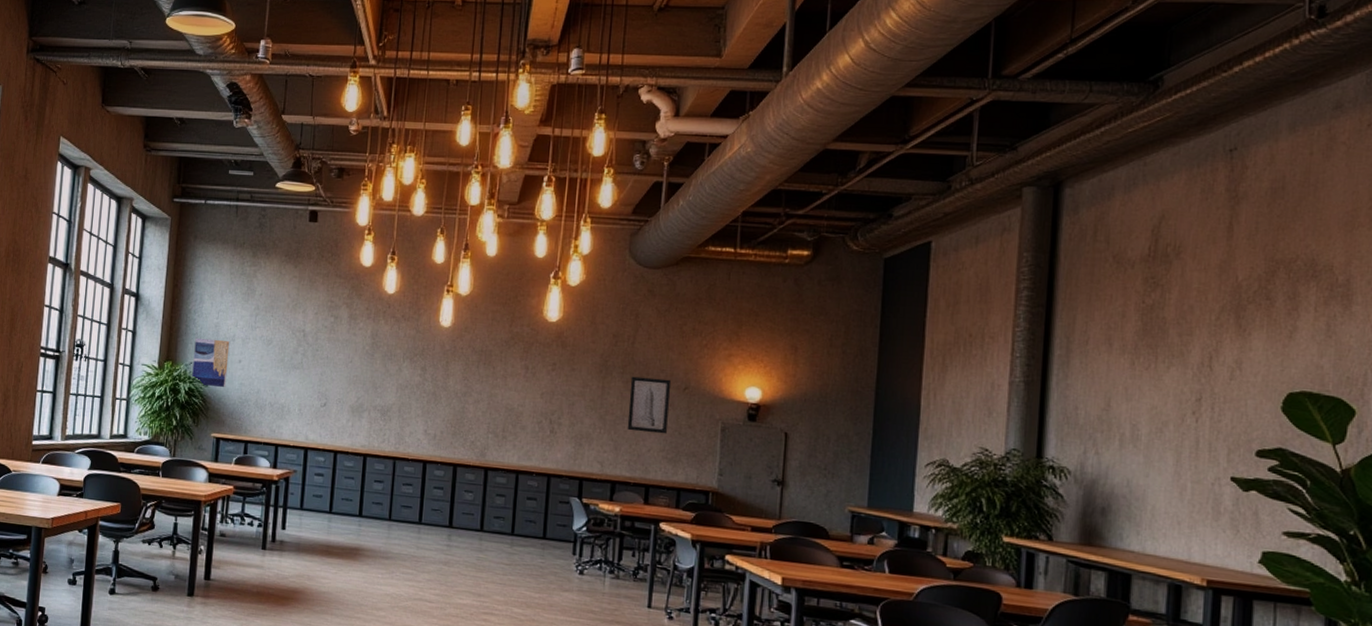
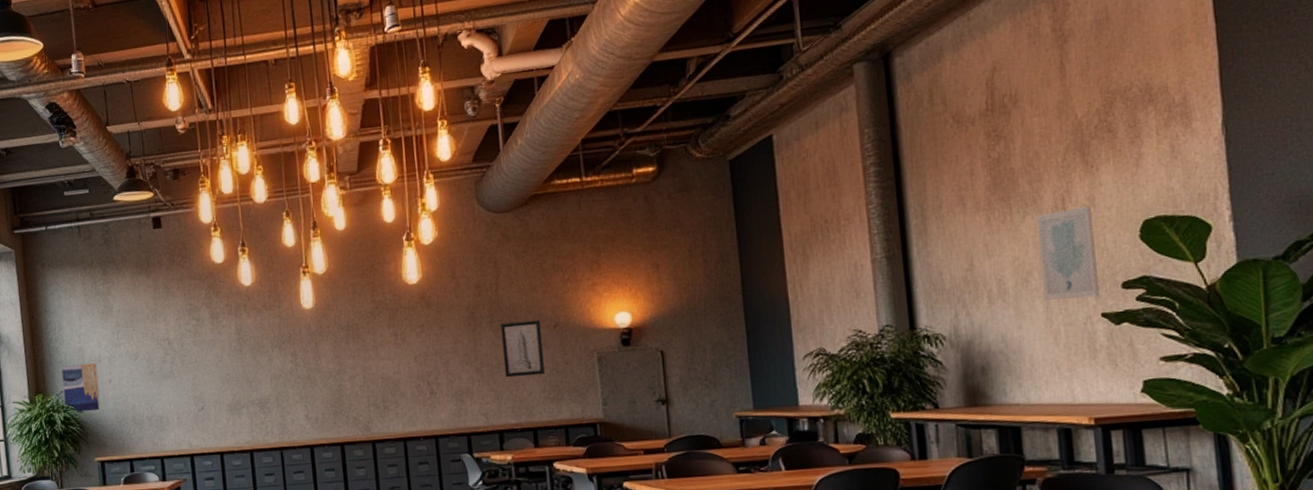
wall art: none [1175,368,1237,461] -> present [1036,206,1100,300]

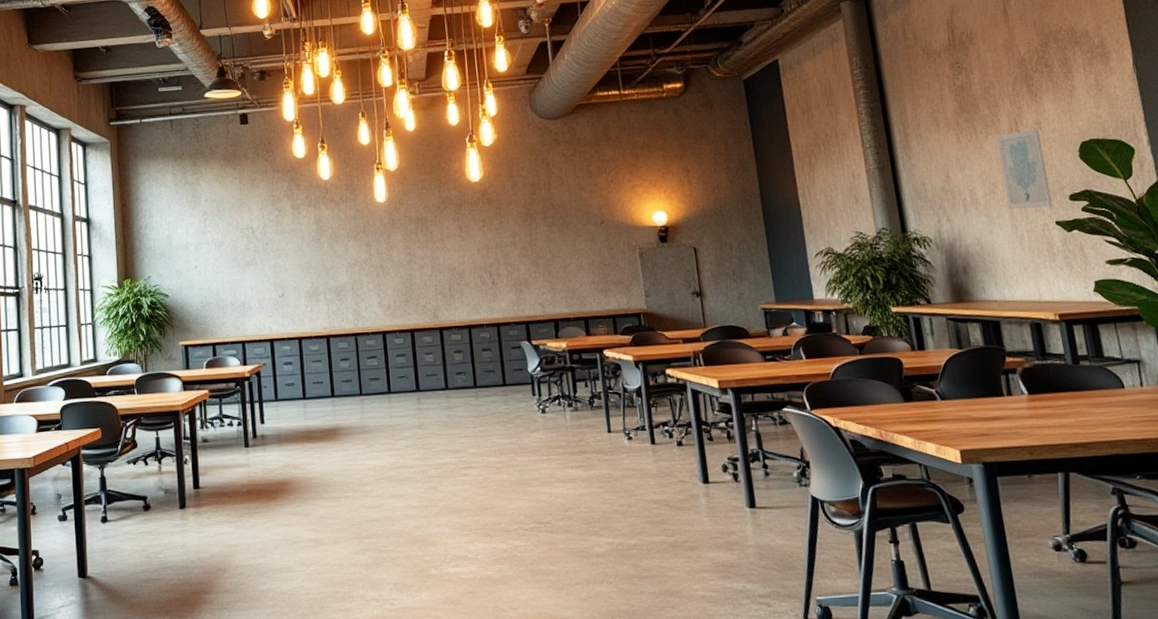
wall art: present [61,362,101,411] -> none [150,249,187,296]
wall art: present [500,320,545,378] -> none [553,217,593,270]

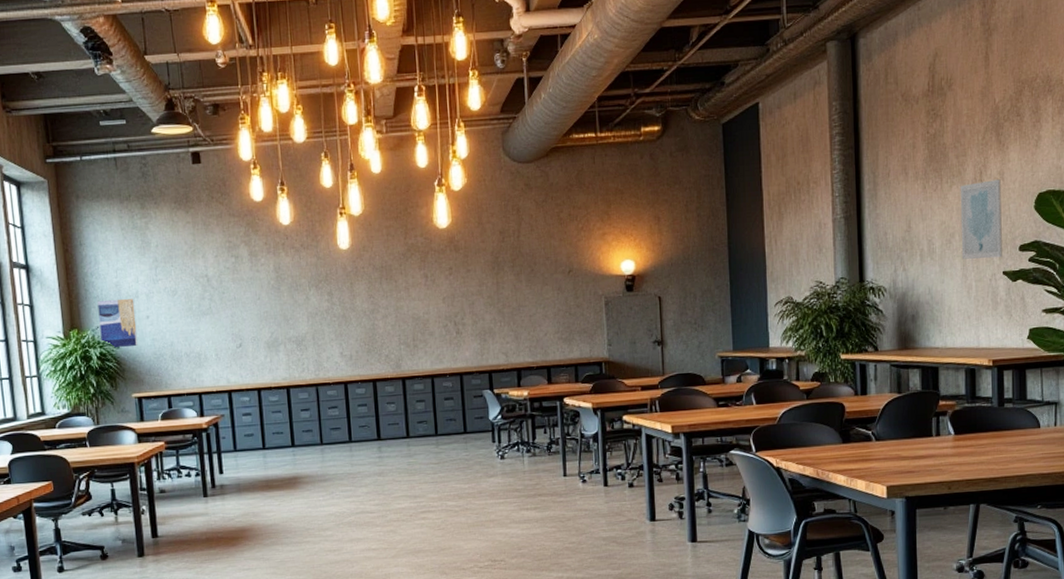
wall art: none [150,249,187,296] -> present [97,298,138,347]

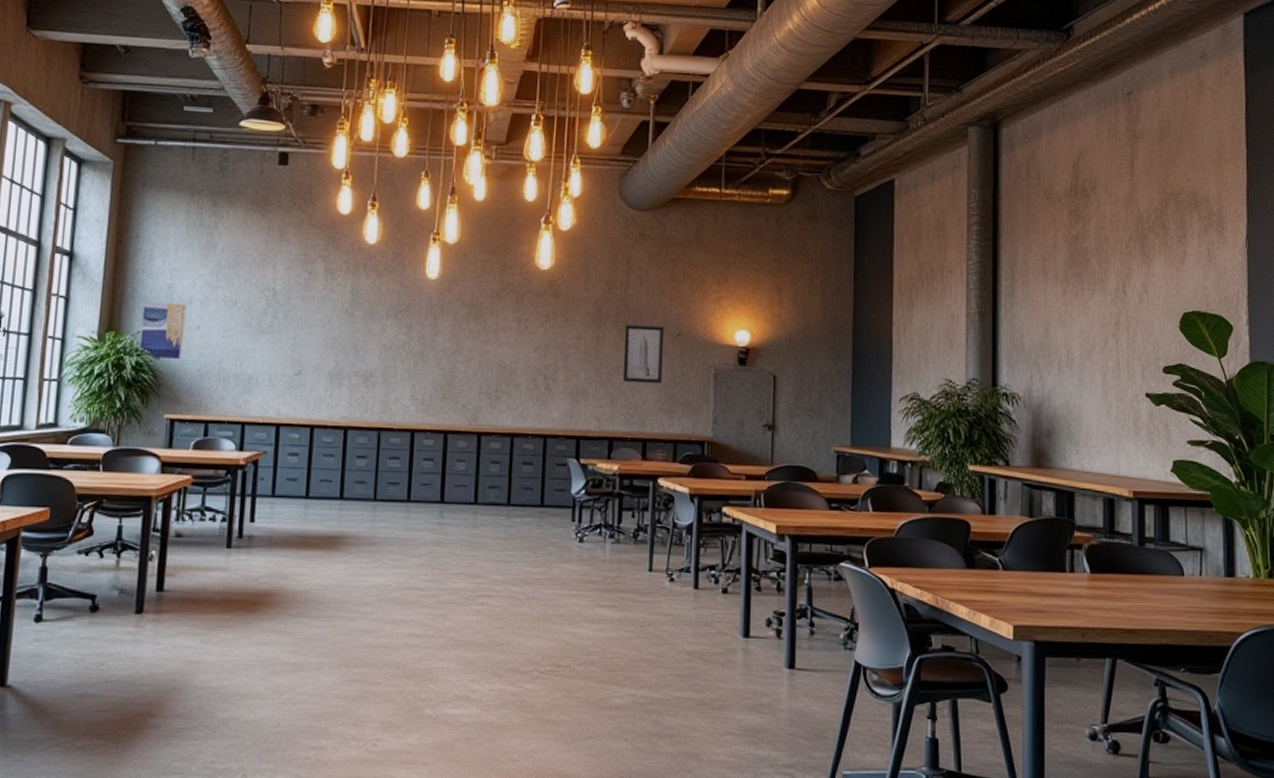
wall art: none [521,265,559,319] -> present [622,324,665,384]
wall art: present [960,179,1002,259] -> none [1101,292,1145,378]

